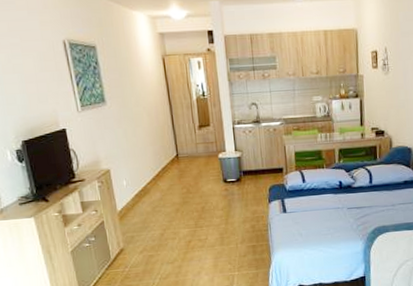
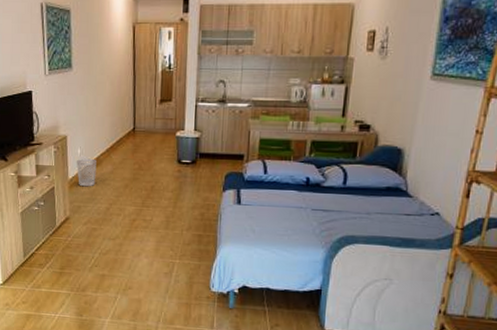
wastebasket: none [123,188,146,217] -> present [76,158,96,187]

